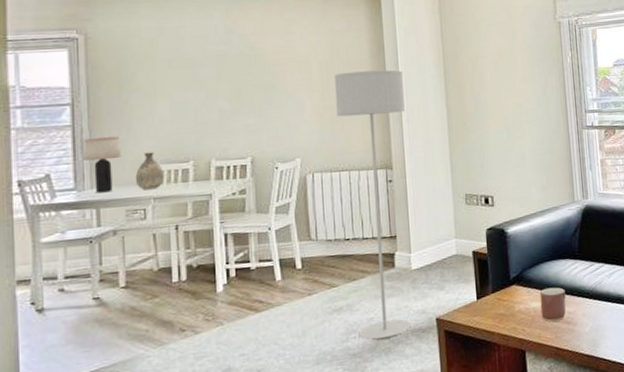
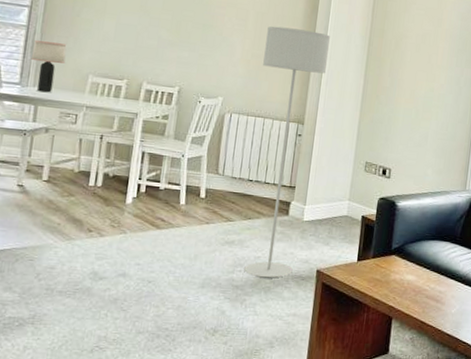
vase: present [135,152,165,191] -> none [73,63,100,99]
mug: present [539,287,567,322] -> none [413,264,440,297]

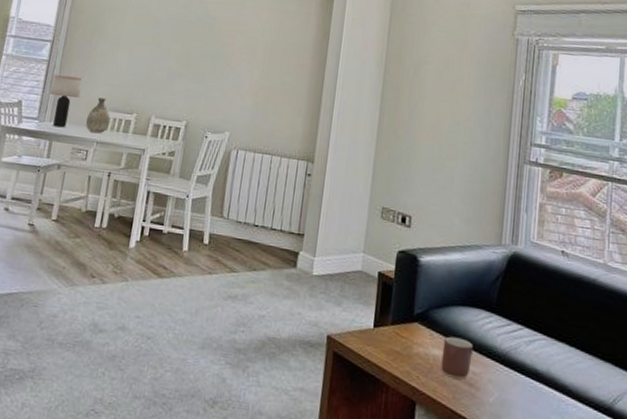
vase: none [73,63,100,99] -> present [85,97,111,134]
floor lamp: present [244,26,330,279] -> none [247,54,342,343]
mug: none [413,264,440,297] -> present [441,336,473,379]

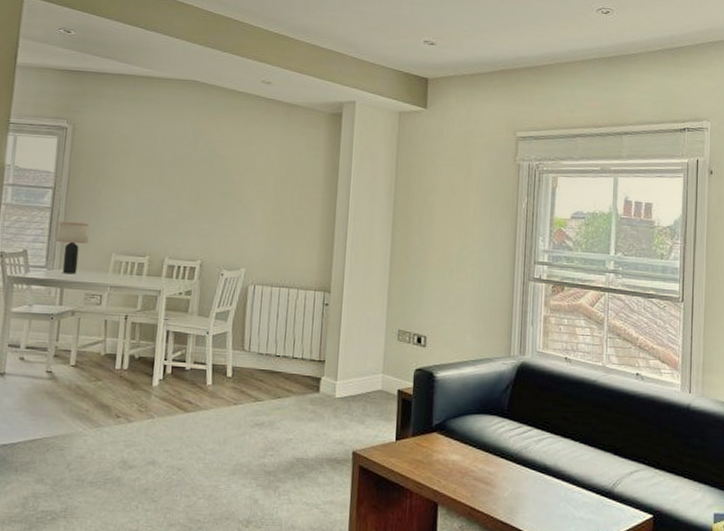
vase: present [85,97,111,134] -> none [96,242,123,278]
mug: present [441,336,473,379] -> none [459,442,488,479]

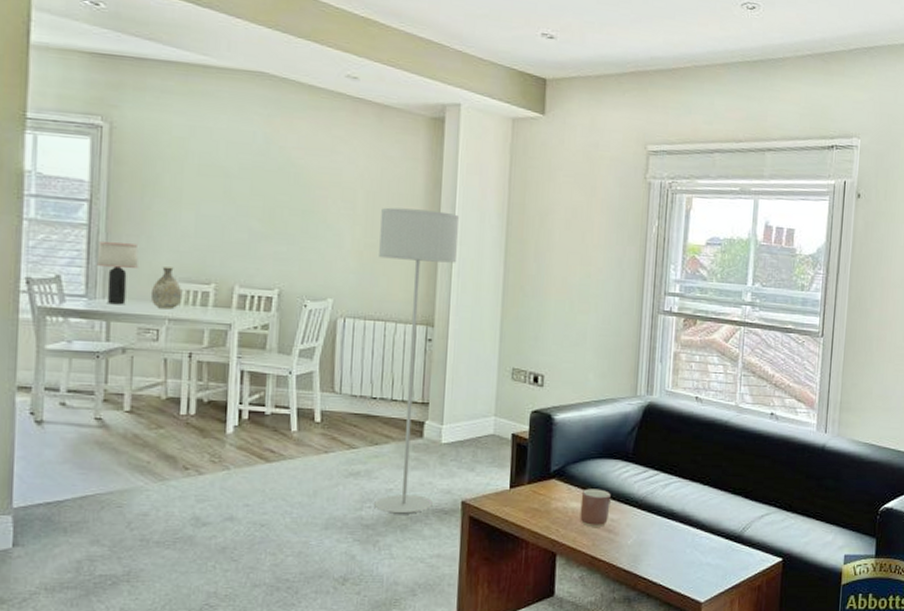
vase: none [96,242,123,278] -> present [150,266,183,310]
floor lamp: none [276,189,353,462] -> present [374,207,459,514]
mug: none [459,442,488,479] -> present [580,488,611,527]

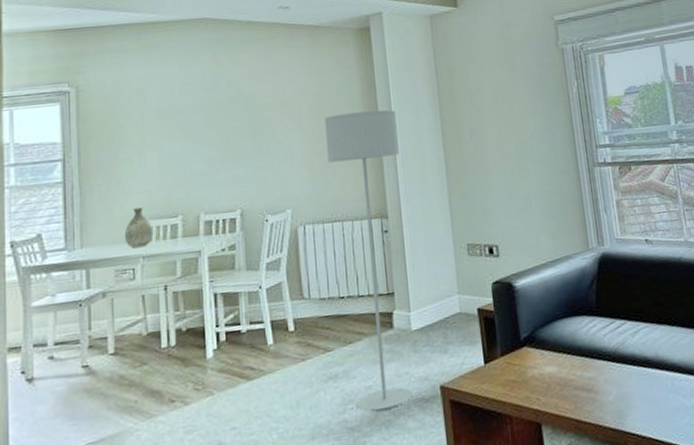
table lamp: present [96,242,139,305] -> none [73,192,111,253]
mug: present [580,488,611,527] -> none [554,348,586,390]

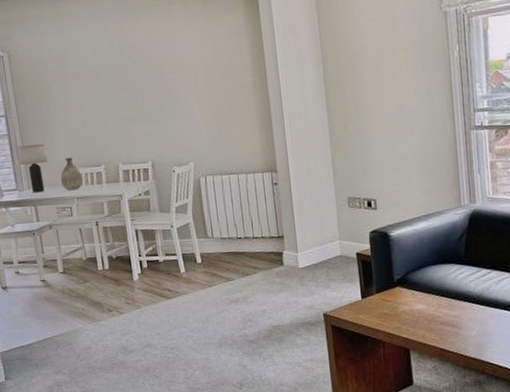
table lamp: none [73,192,111,253] -> present [18,144,48,193]
floor lamp: present [325,109,413,412] -> none [219,73,300,330]

